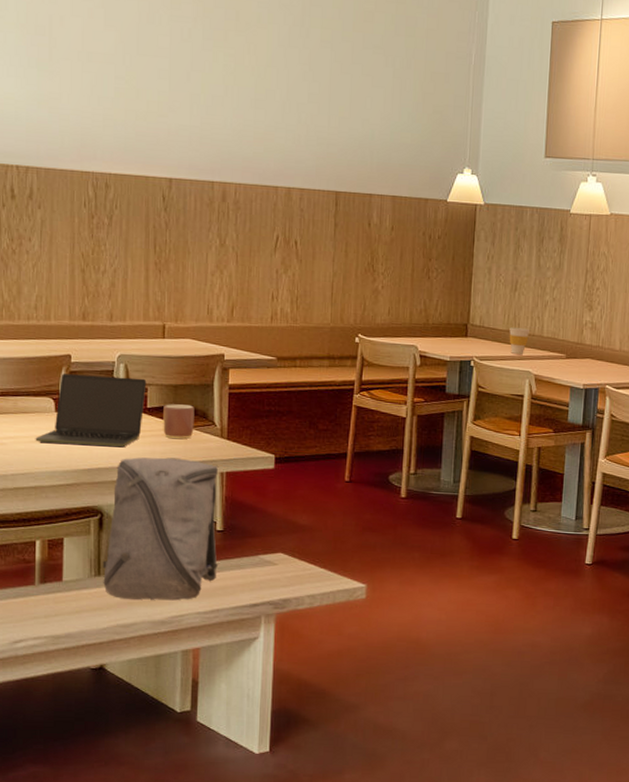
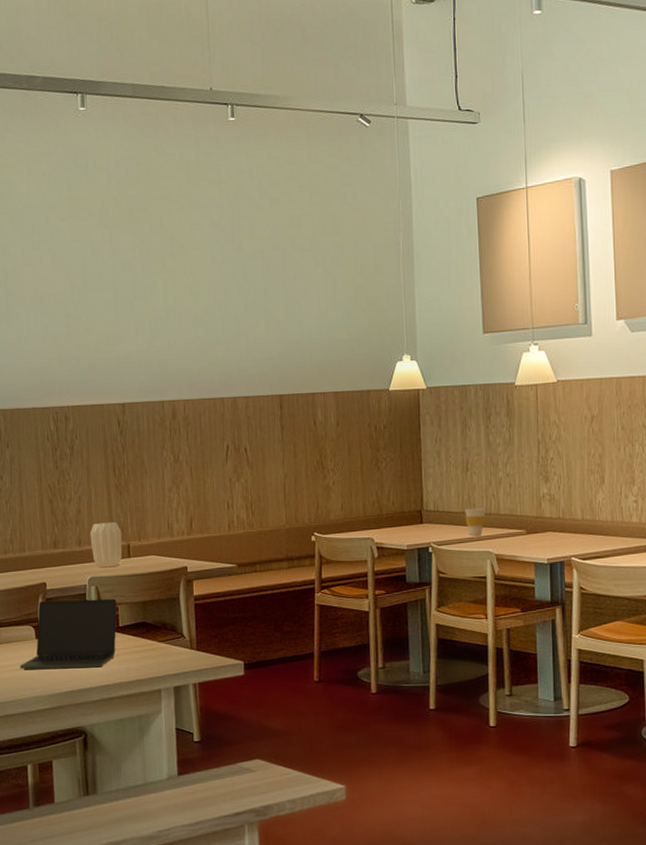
backpack: present [102,457,219,601] -> none [89,673,199,817]
vase: none [123,298,157,347] -> present [90,521,123,568]
mug: present [163,404,195,440] -> none [134,620,165,655]

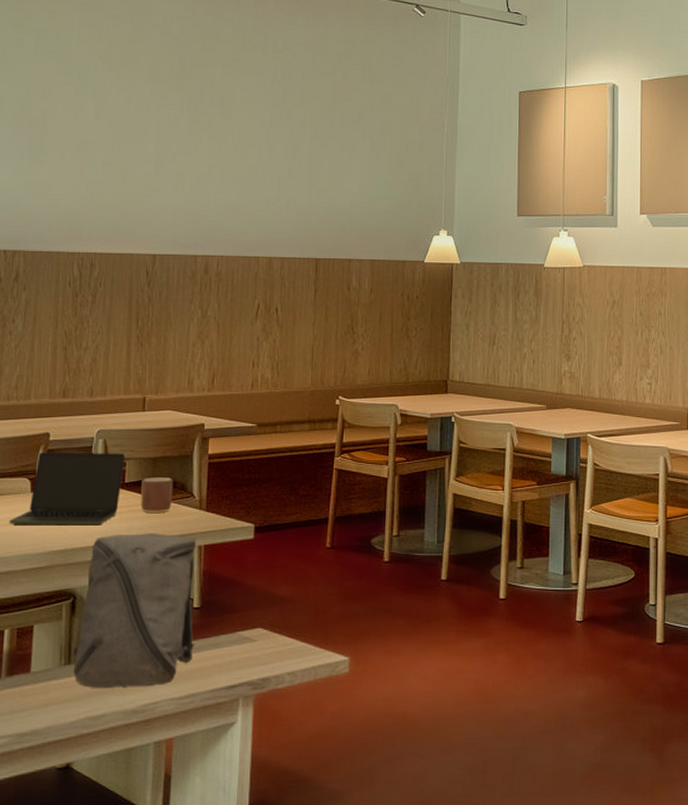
backpack: none [89,673,199,817] -> present [73,533,197,689]
vase: present [90,521,123,568] -> none [103,373,138,421]
mug: none [134,620,165,655] -> present [140,477,173,514]
cup: present [465,508,487,536] -> none [489,381,510,409]

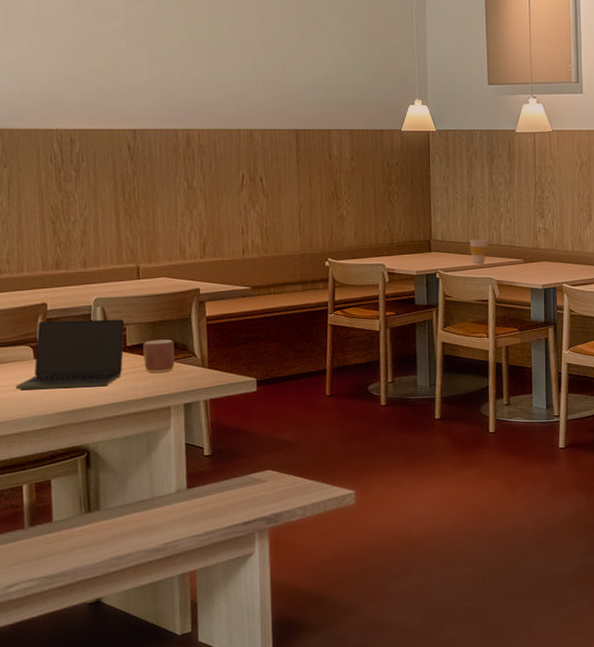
backpack: present [73,533,197,689] -> none [92,391,209,532]
cup: none [489,381,510,409] -> present [470,239,489,264]

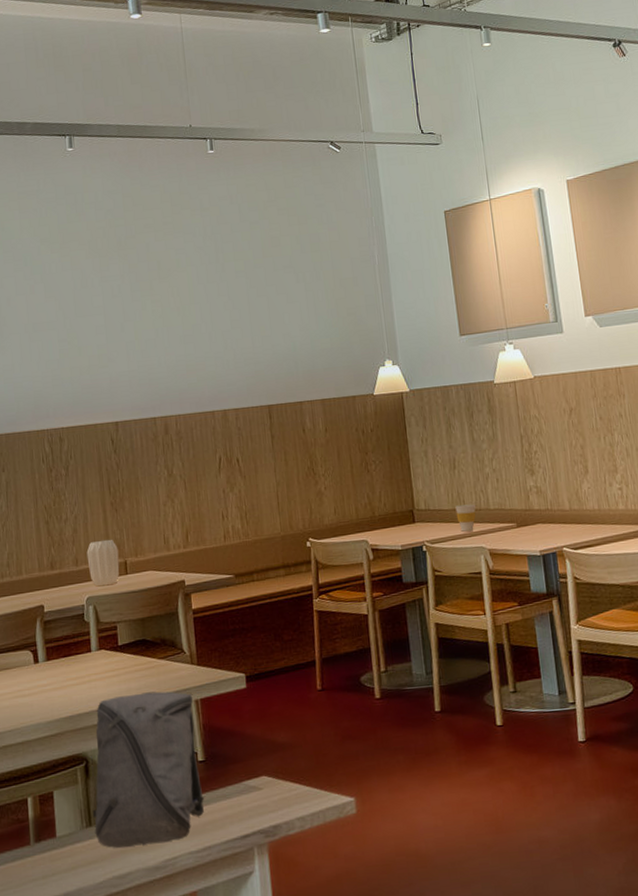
laptop: present [15,319,125,390] -> none [18,617,116,696]
backpack: none [92,391,209,532] -> present [92,691,205,848]
vase: none [96,244,132,289] -> present [86,539,120,587]
mug: present [143,339,175,373] -> none [133,636,165,673]

